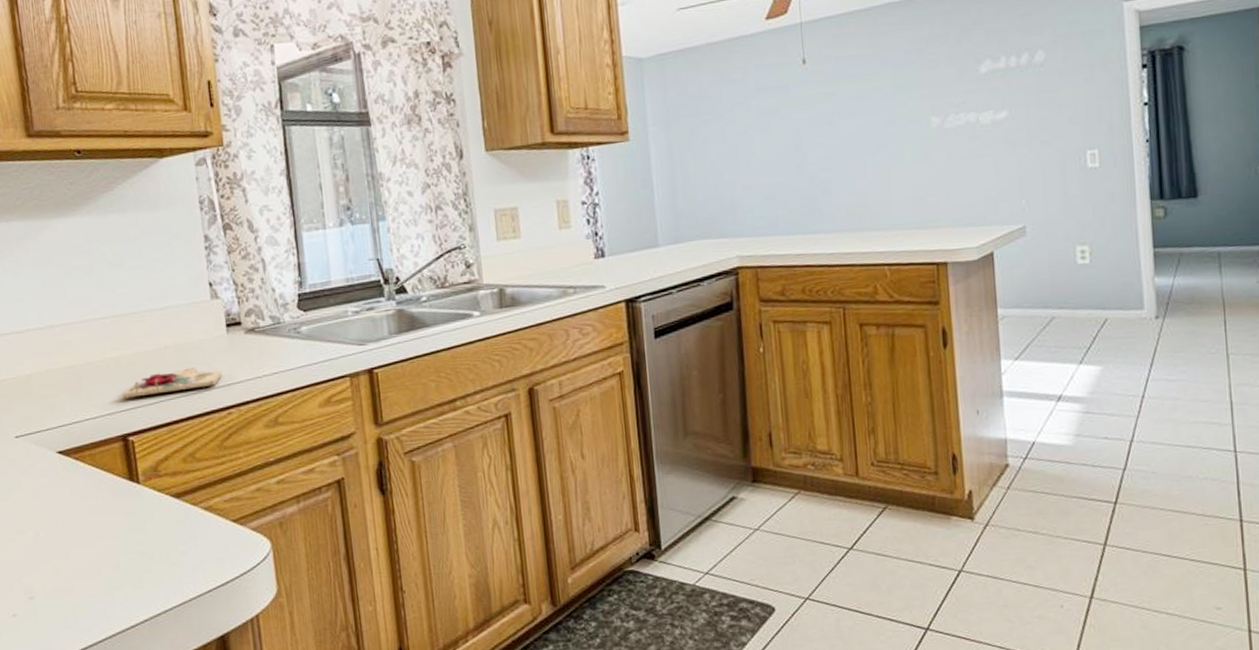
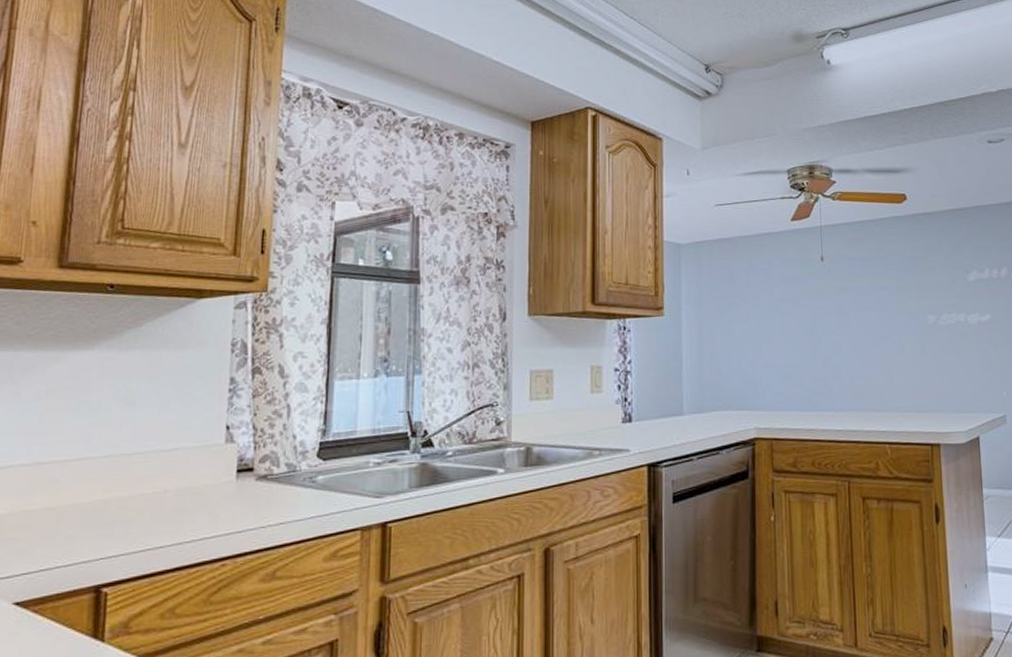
cutting board: present [121,367,223,399] -> none [104,514,224,545]

